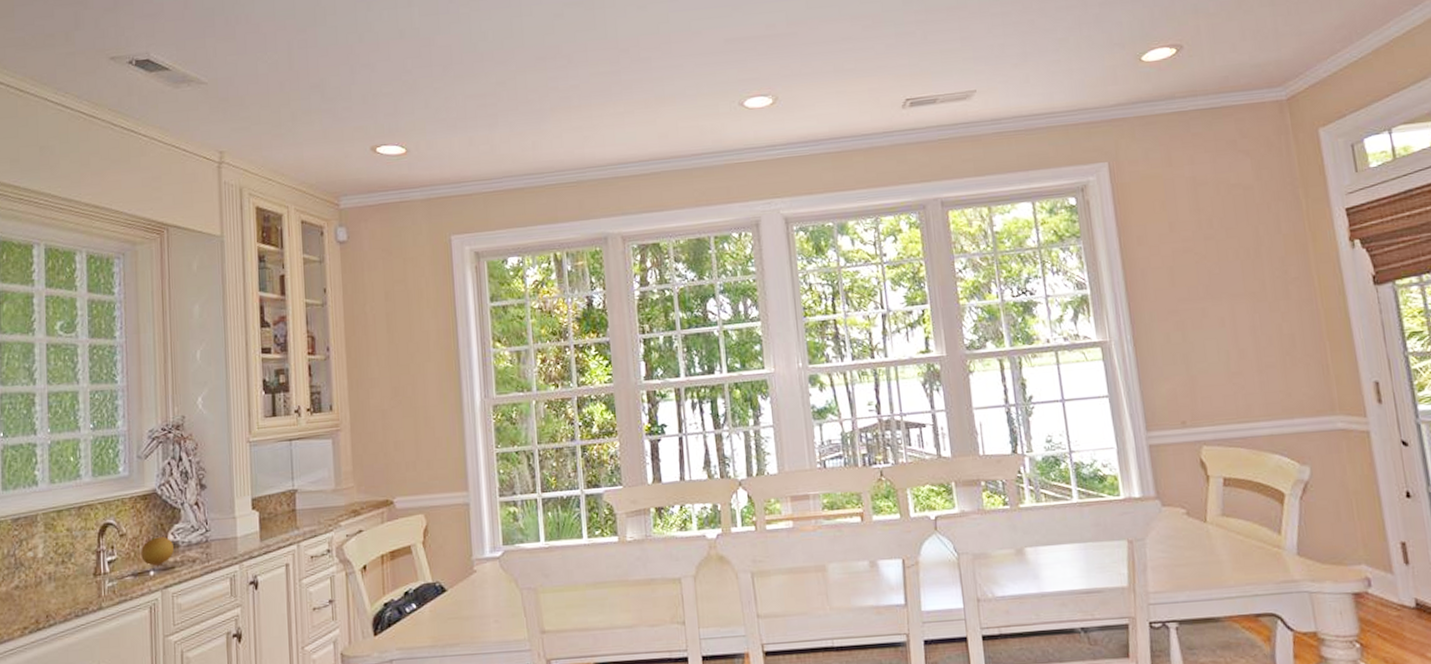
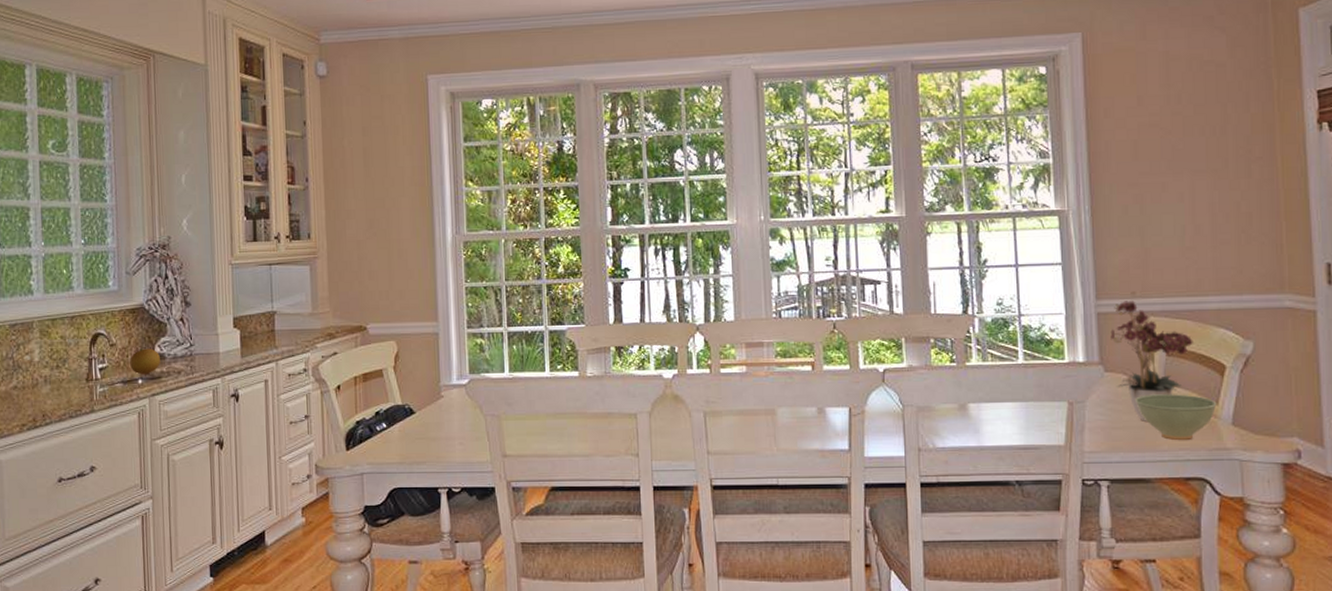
flower arrangement: none [1164,430,1249,558] -> present [1110,300,1193,423]
bowl: none [1195,525,1280,575] -> present [1134,394,1217,441]

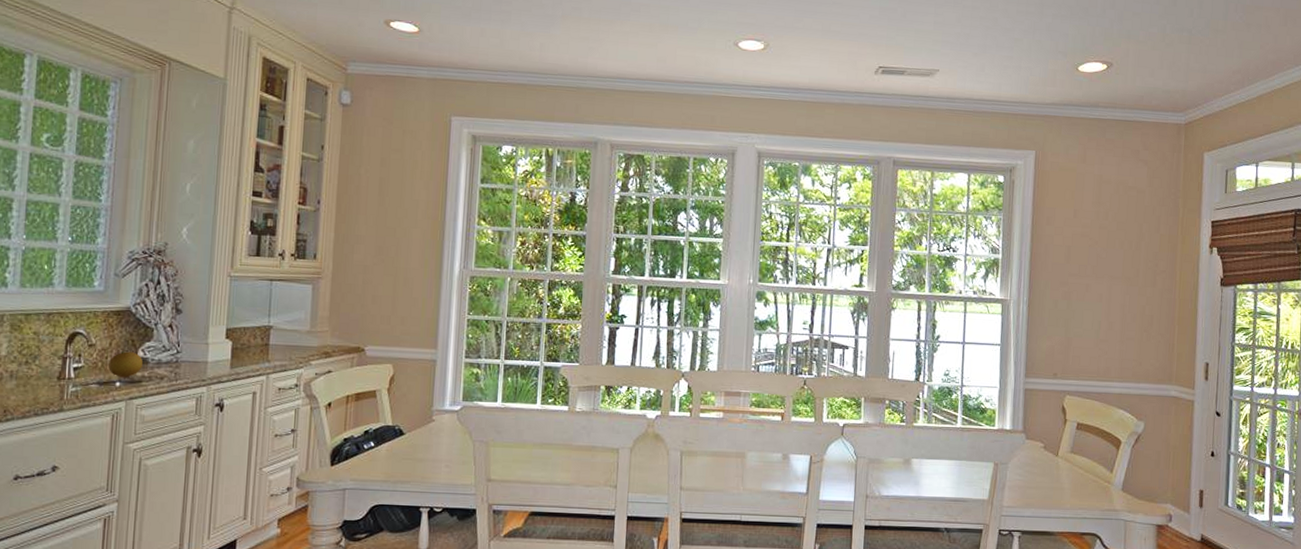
flower arrangement: present [1110,300,1193,423] -> none [1033,380,1098,485]
bowl: present [1134,394,1217,441] -> none [1047,461,1112,502]

